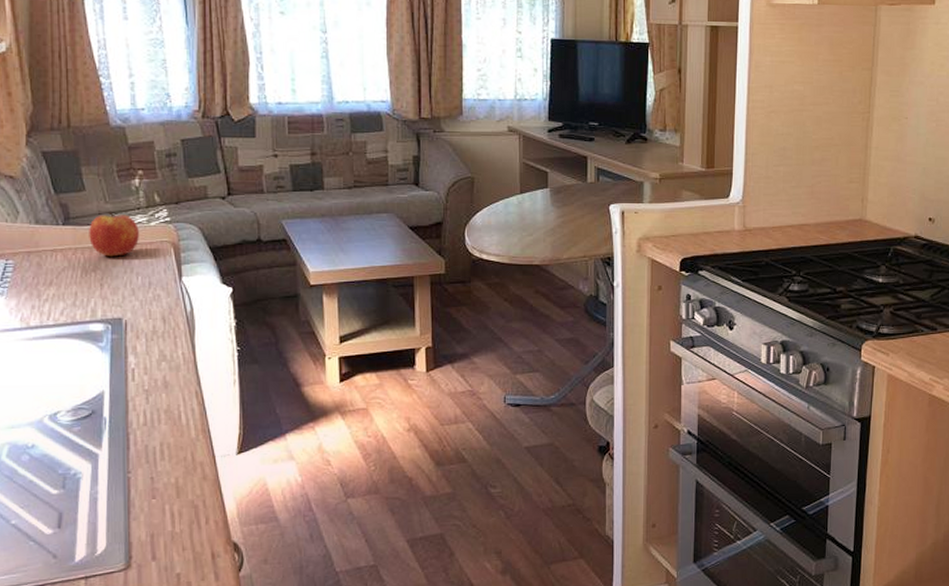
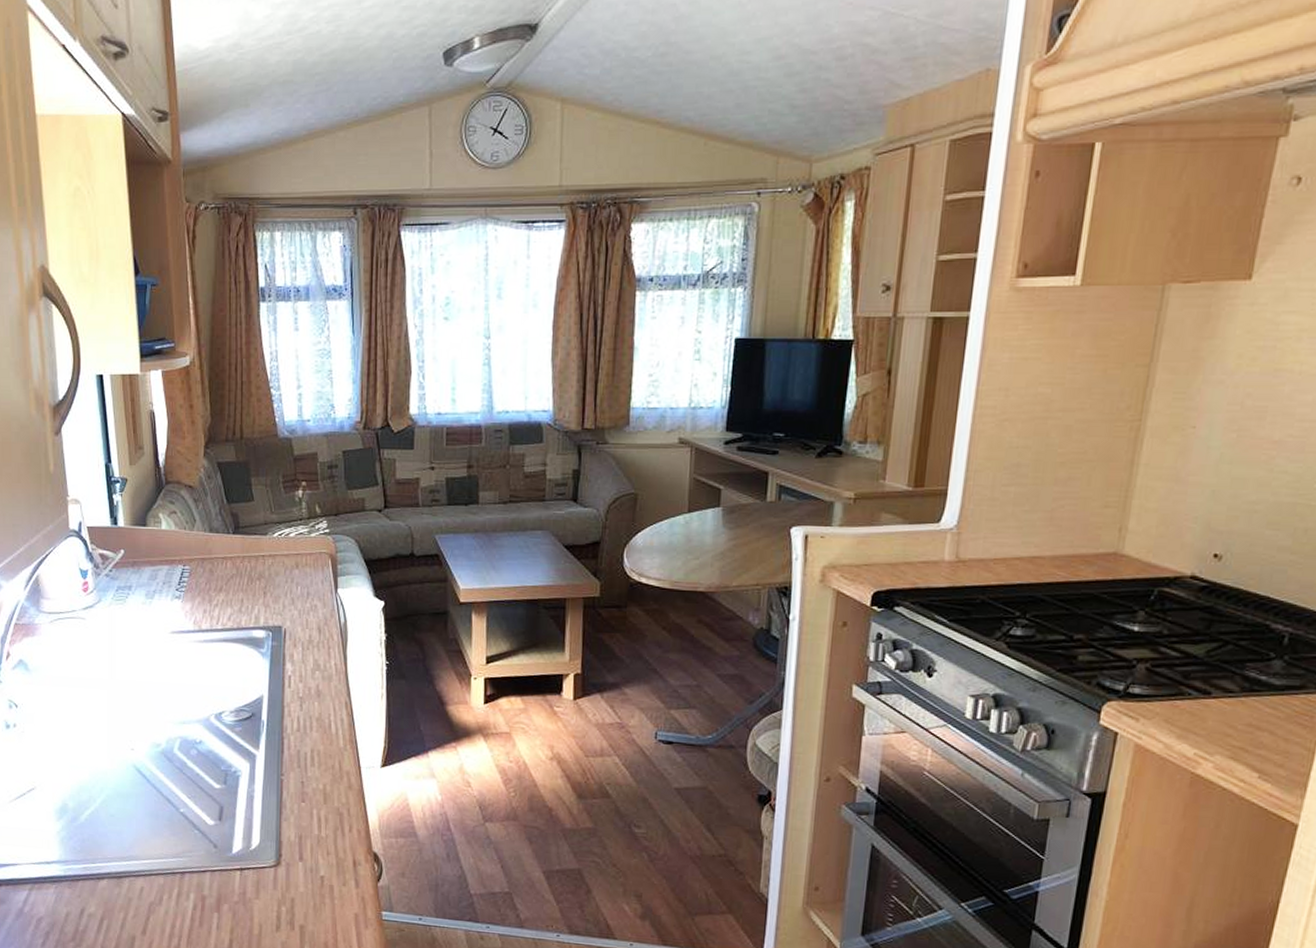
apple: present [89,211,139,257] -> none [255,521,300,566]

